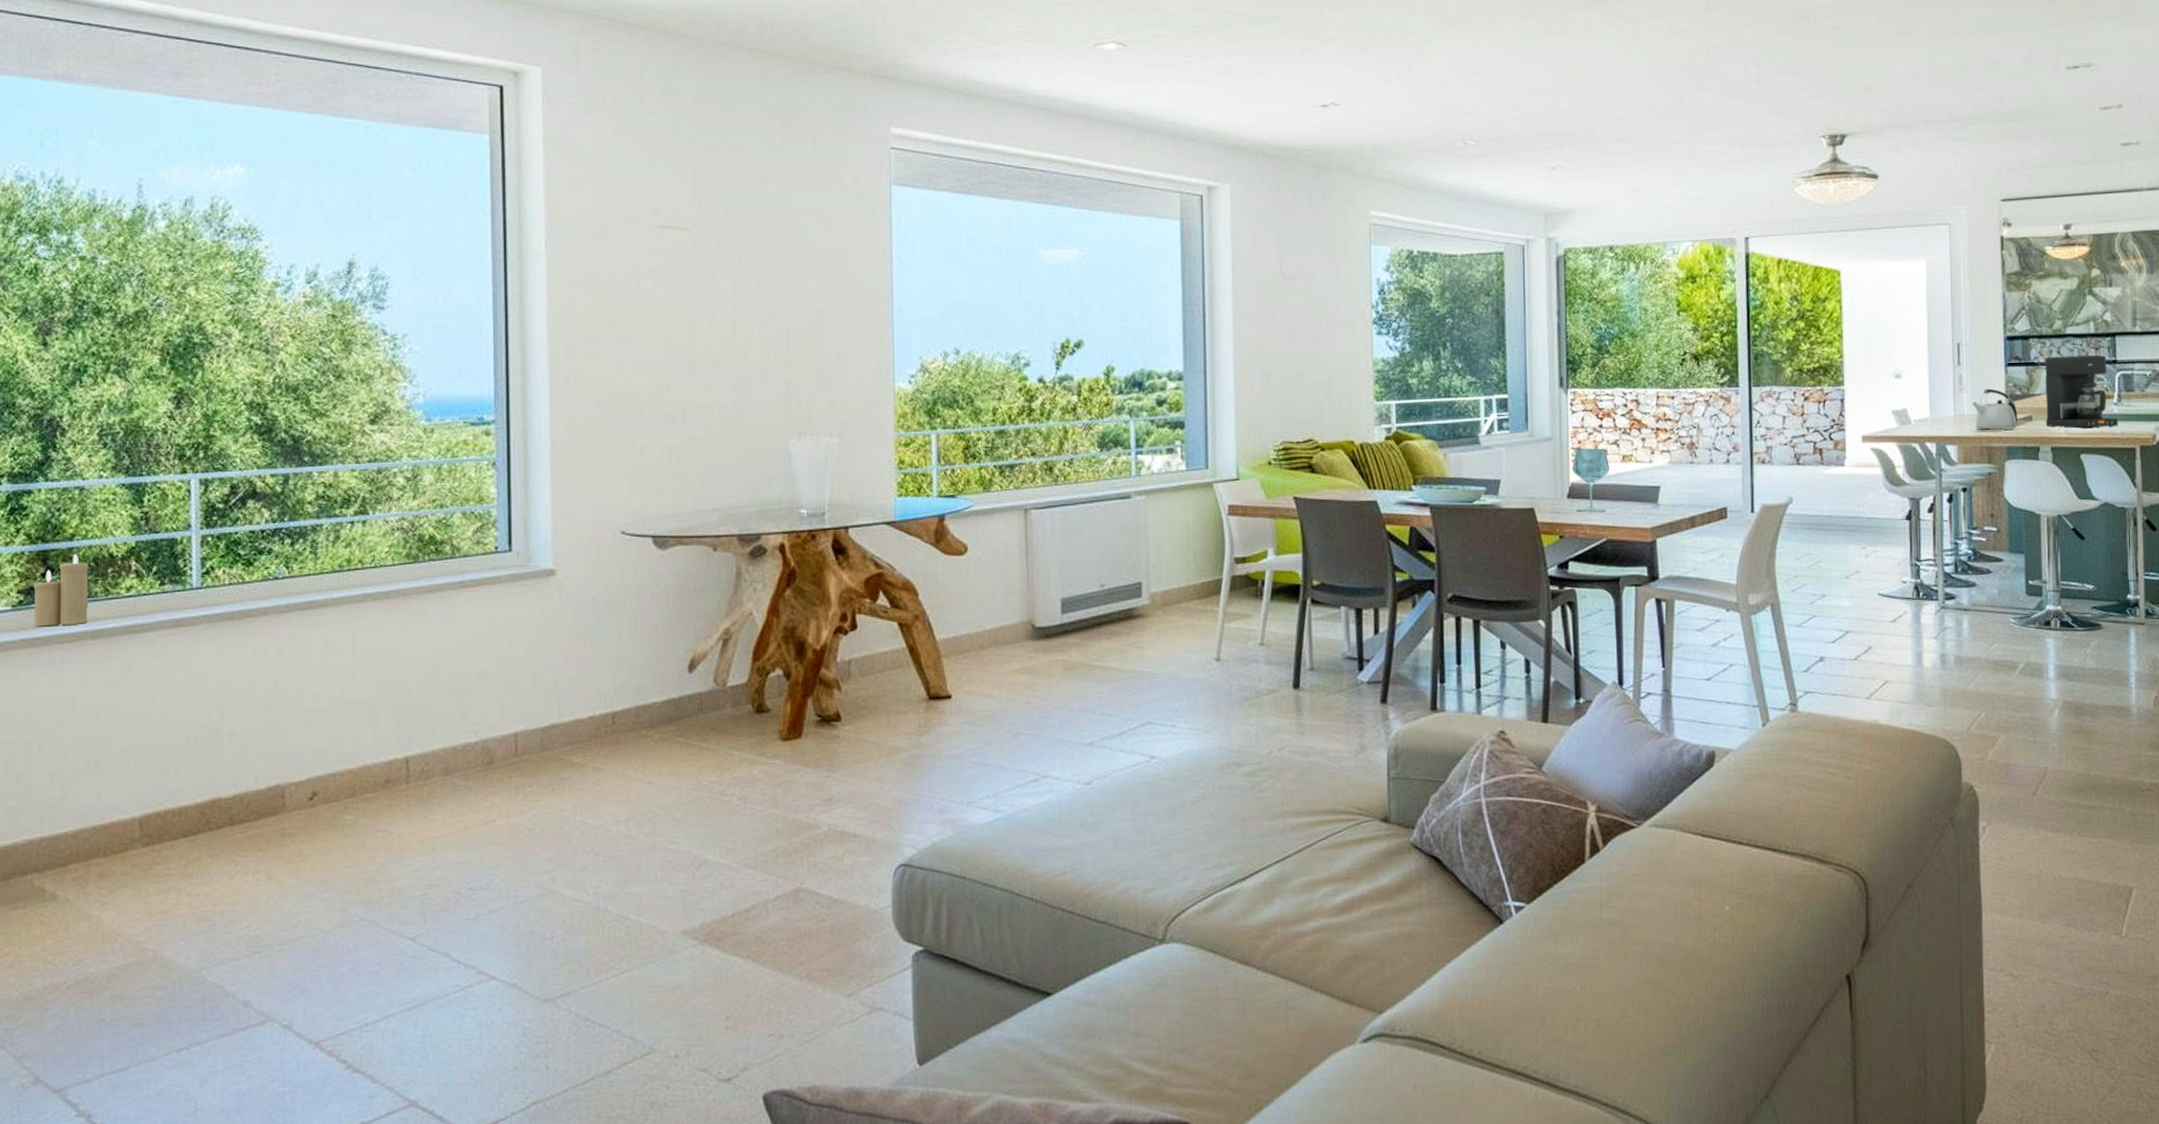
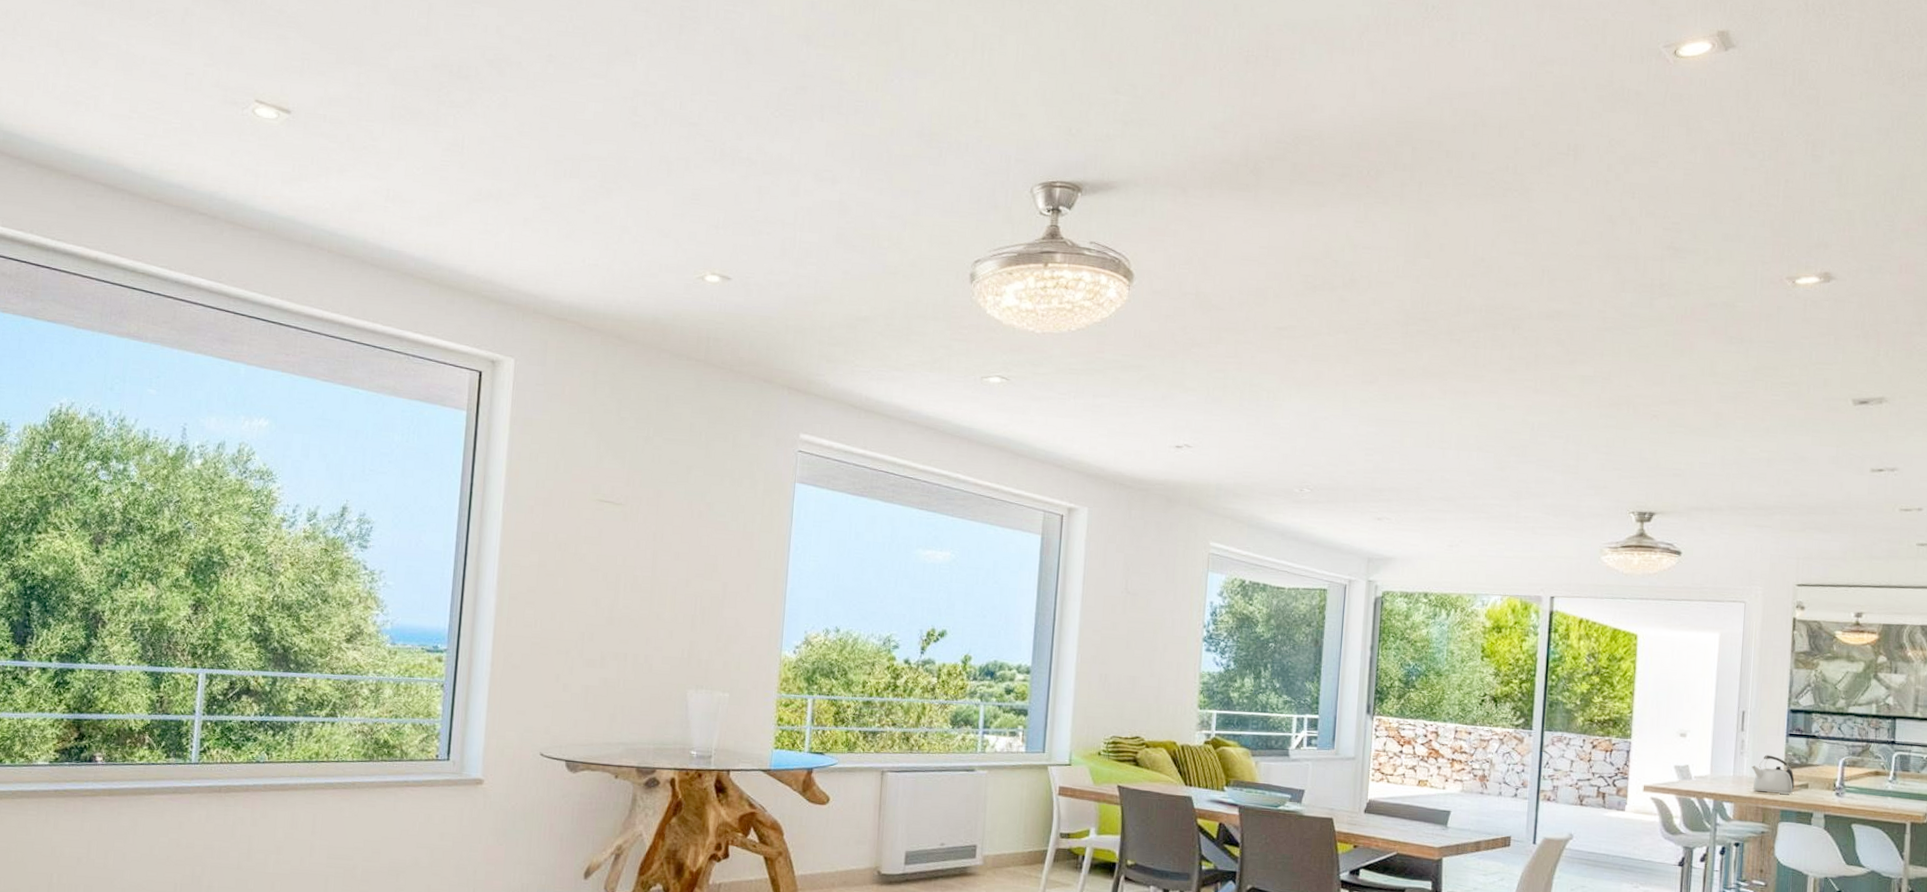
candle: present [33,553,89,627] -> none [64,724,112,783]
wine glass: present [1572,448,1609,513] -> none [1371,769,1406,829]
coffee maker: present [2045,355,2119,429] -> none [1821,731,1892,802]

